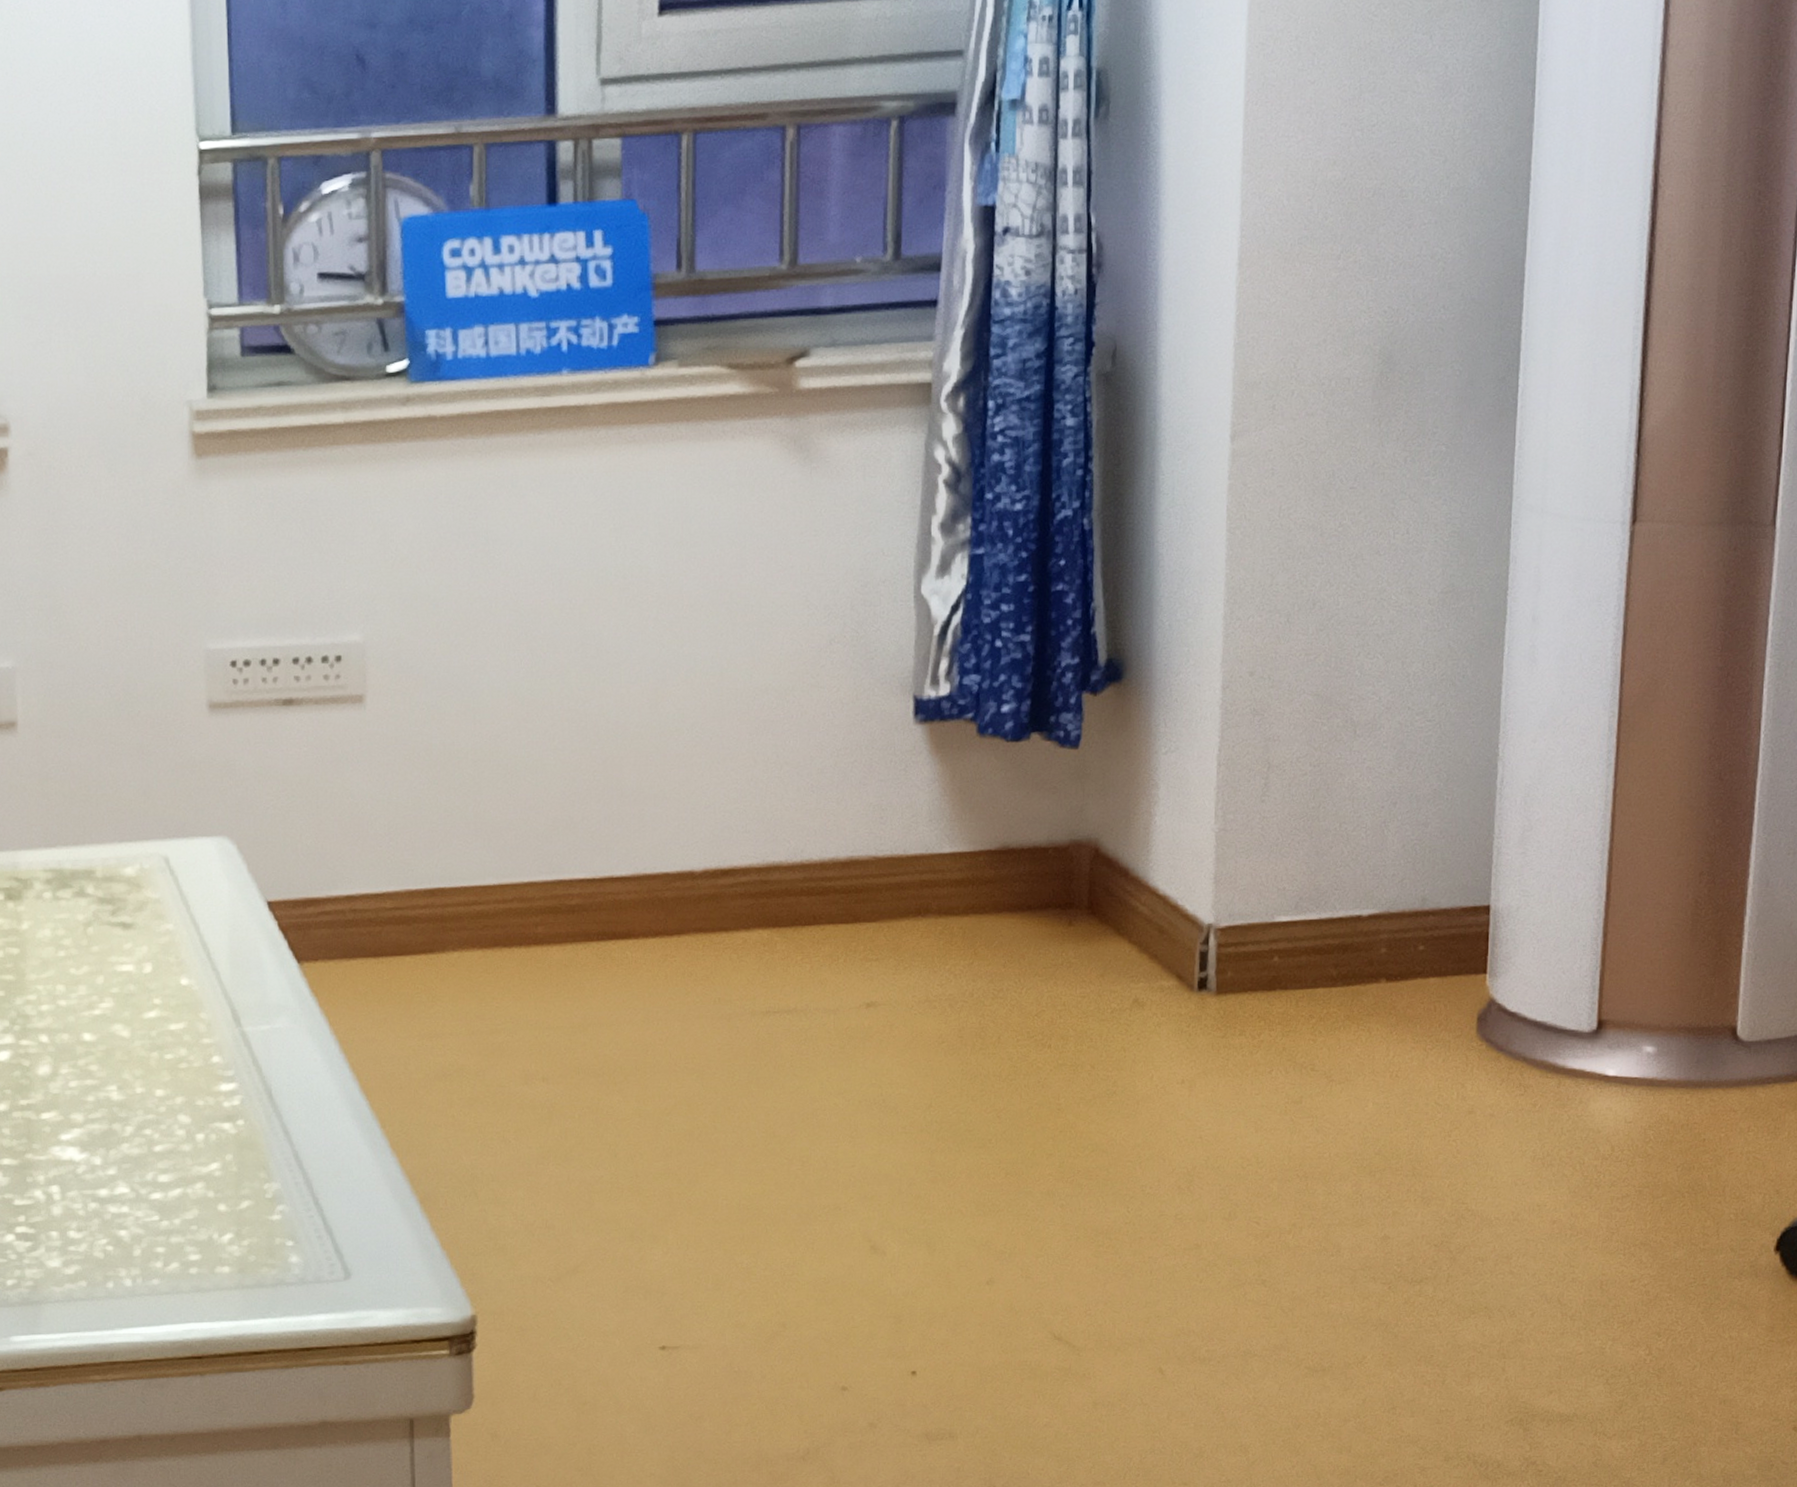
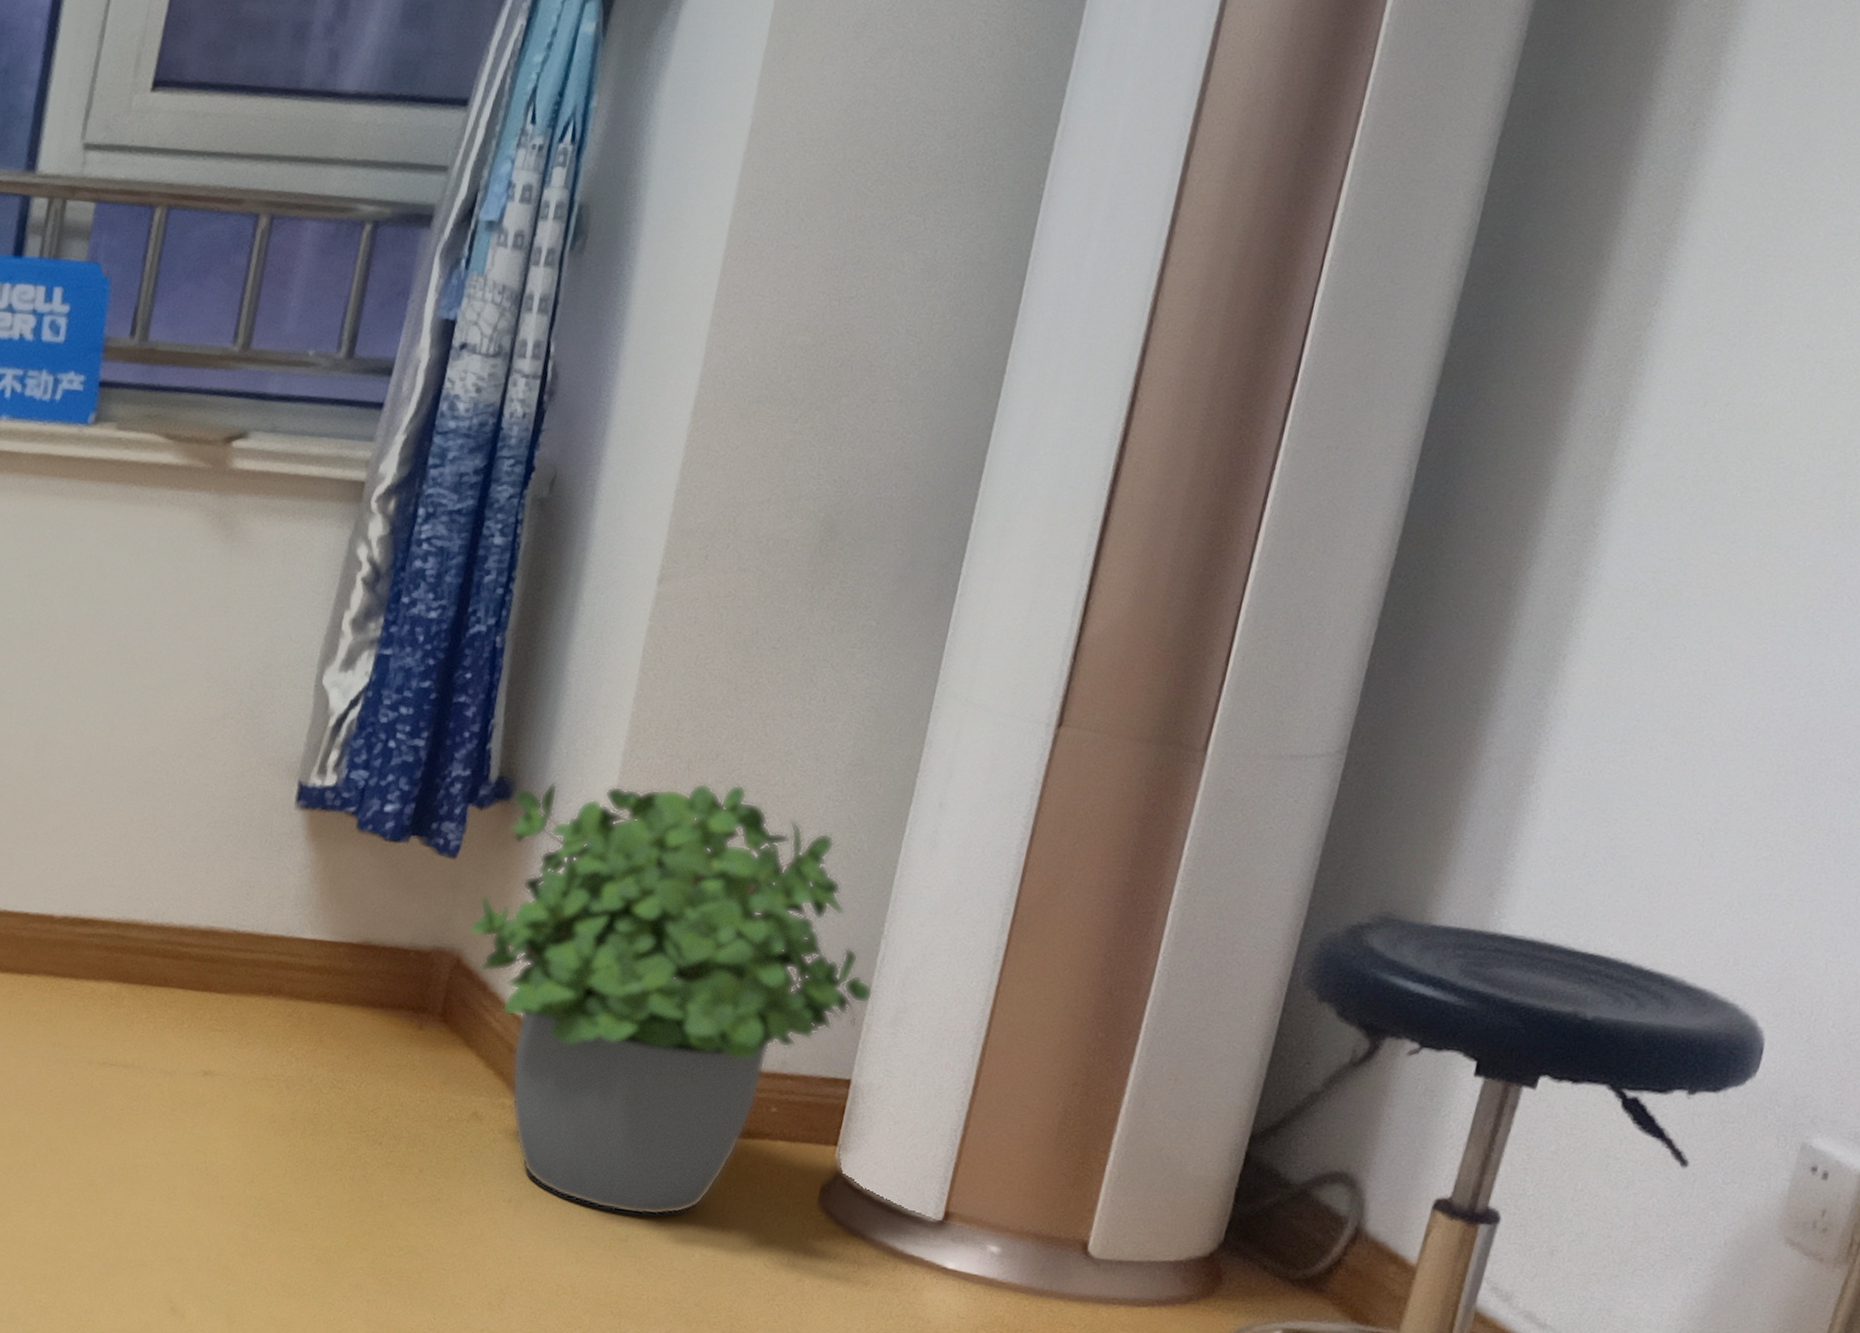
potted plant: none [1101,630,1499,1075] -> present [468,782,874,1216]

